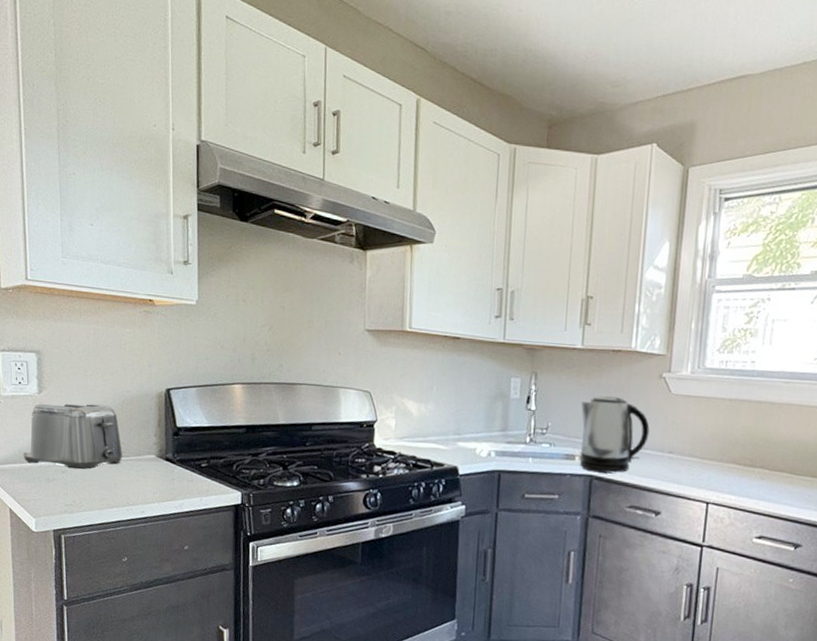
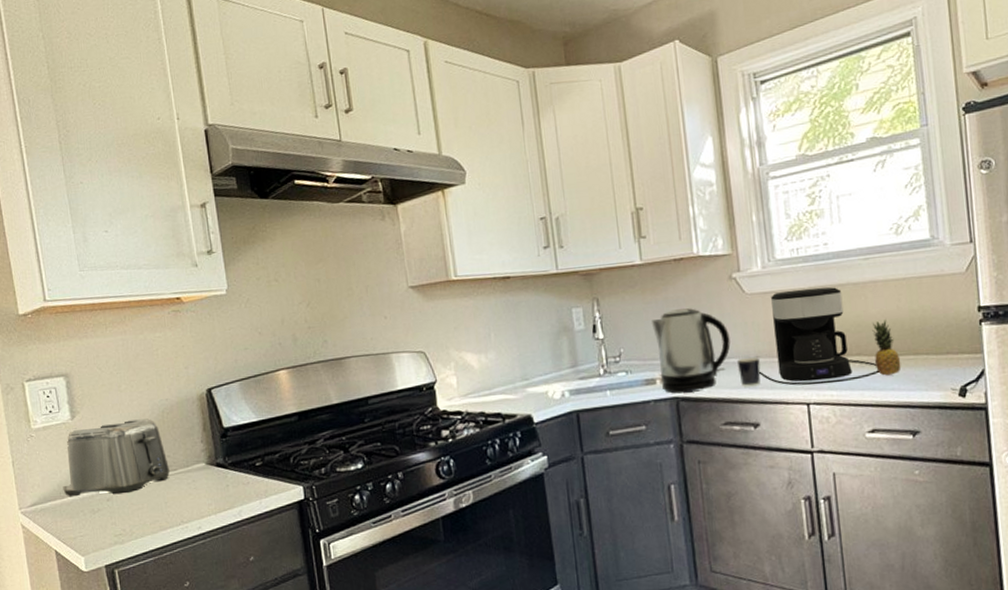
mug: none [650,451,672,479] -> present [736,357,761,387]
coffee maker: none [669,398,777,490] -> present [759,287,879,386]
fruit: none [774,440,798,492] -> present [872,319,901,376]

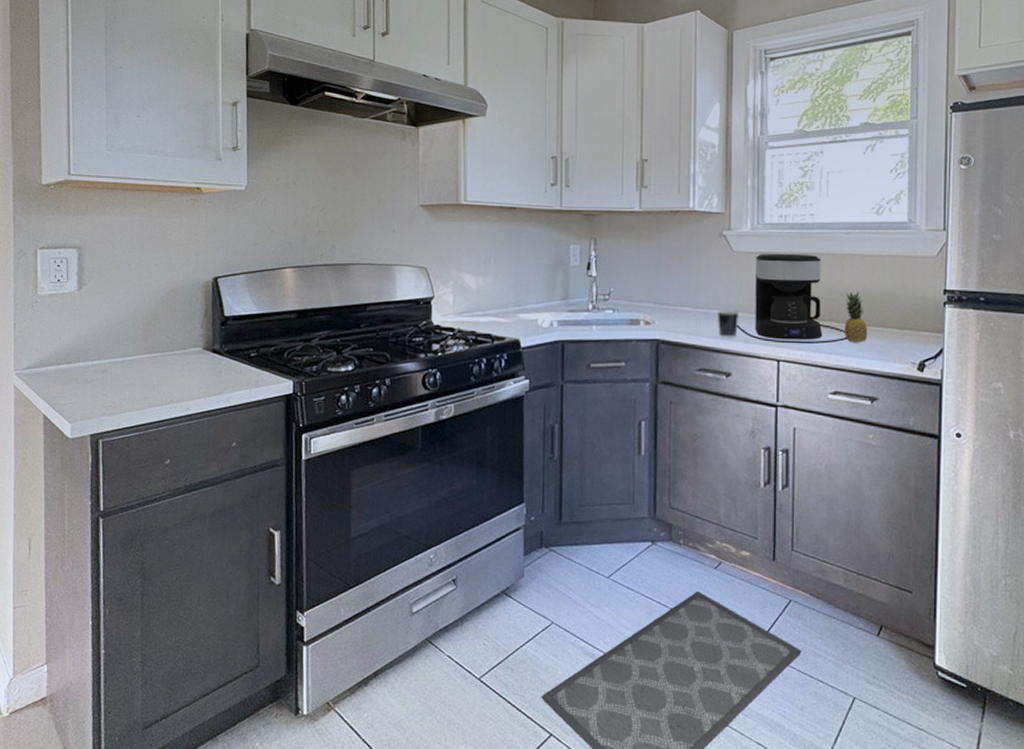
toaster: present [63,418,171,497] -> none [60,298,167,368]
kettle: present [652,308,731,393] -> none [643,258,714,336]

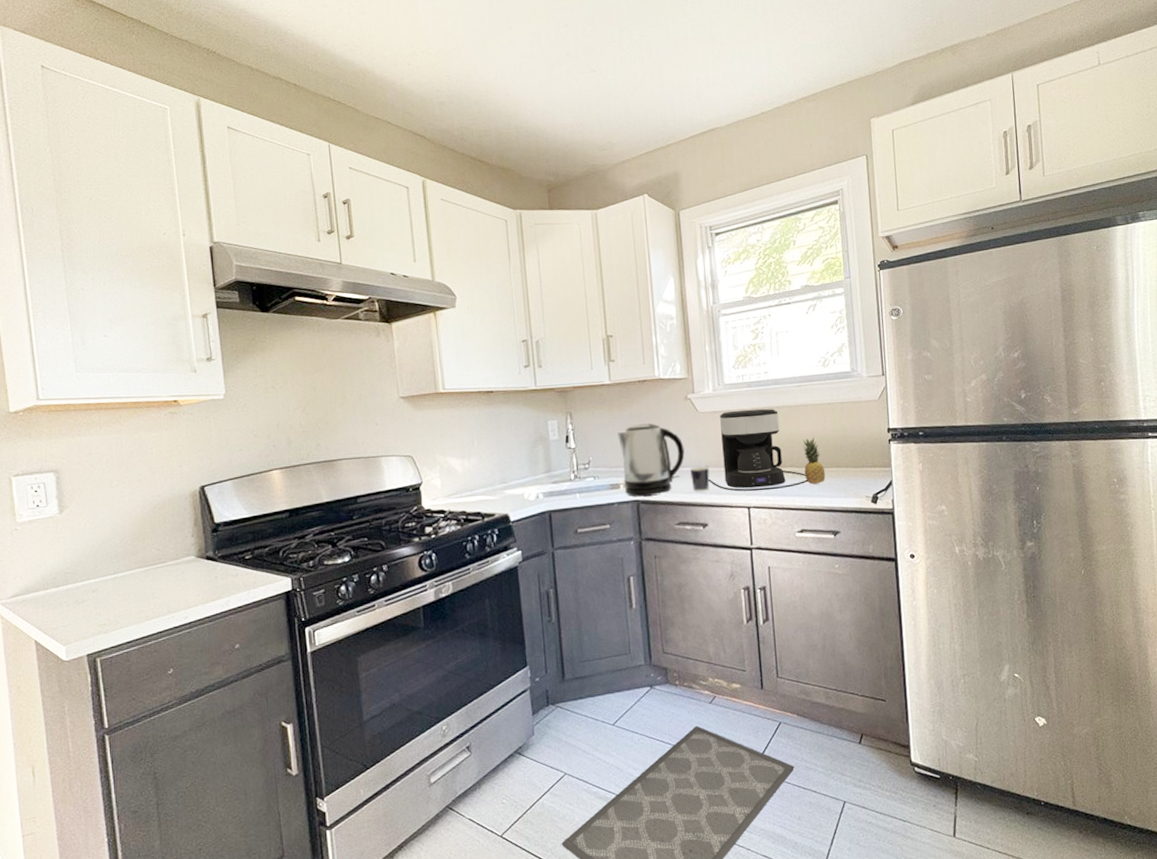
kettle: none [643,258,714,336] -> present [618,423,685,497]

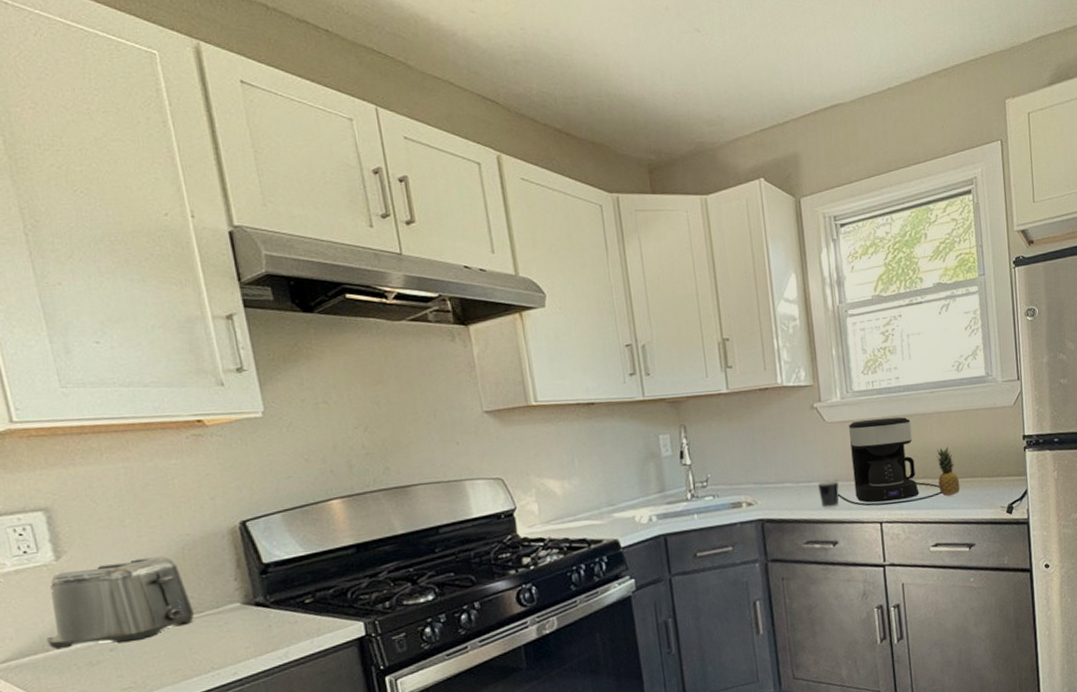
toaster: none [46,513,159,589] -> present [46,556,195,650]
kettle: present [618,423,685,497] -> none [738,435,812,515]

